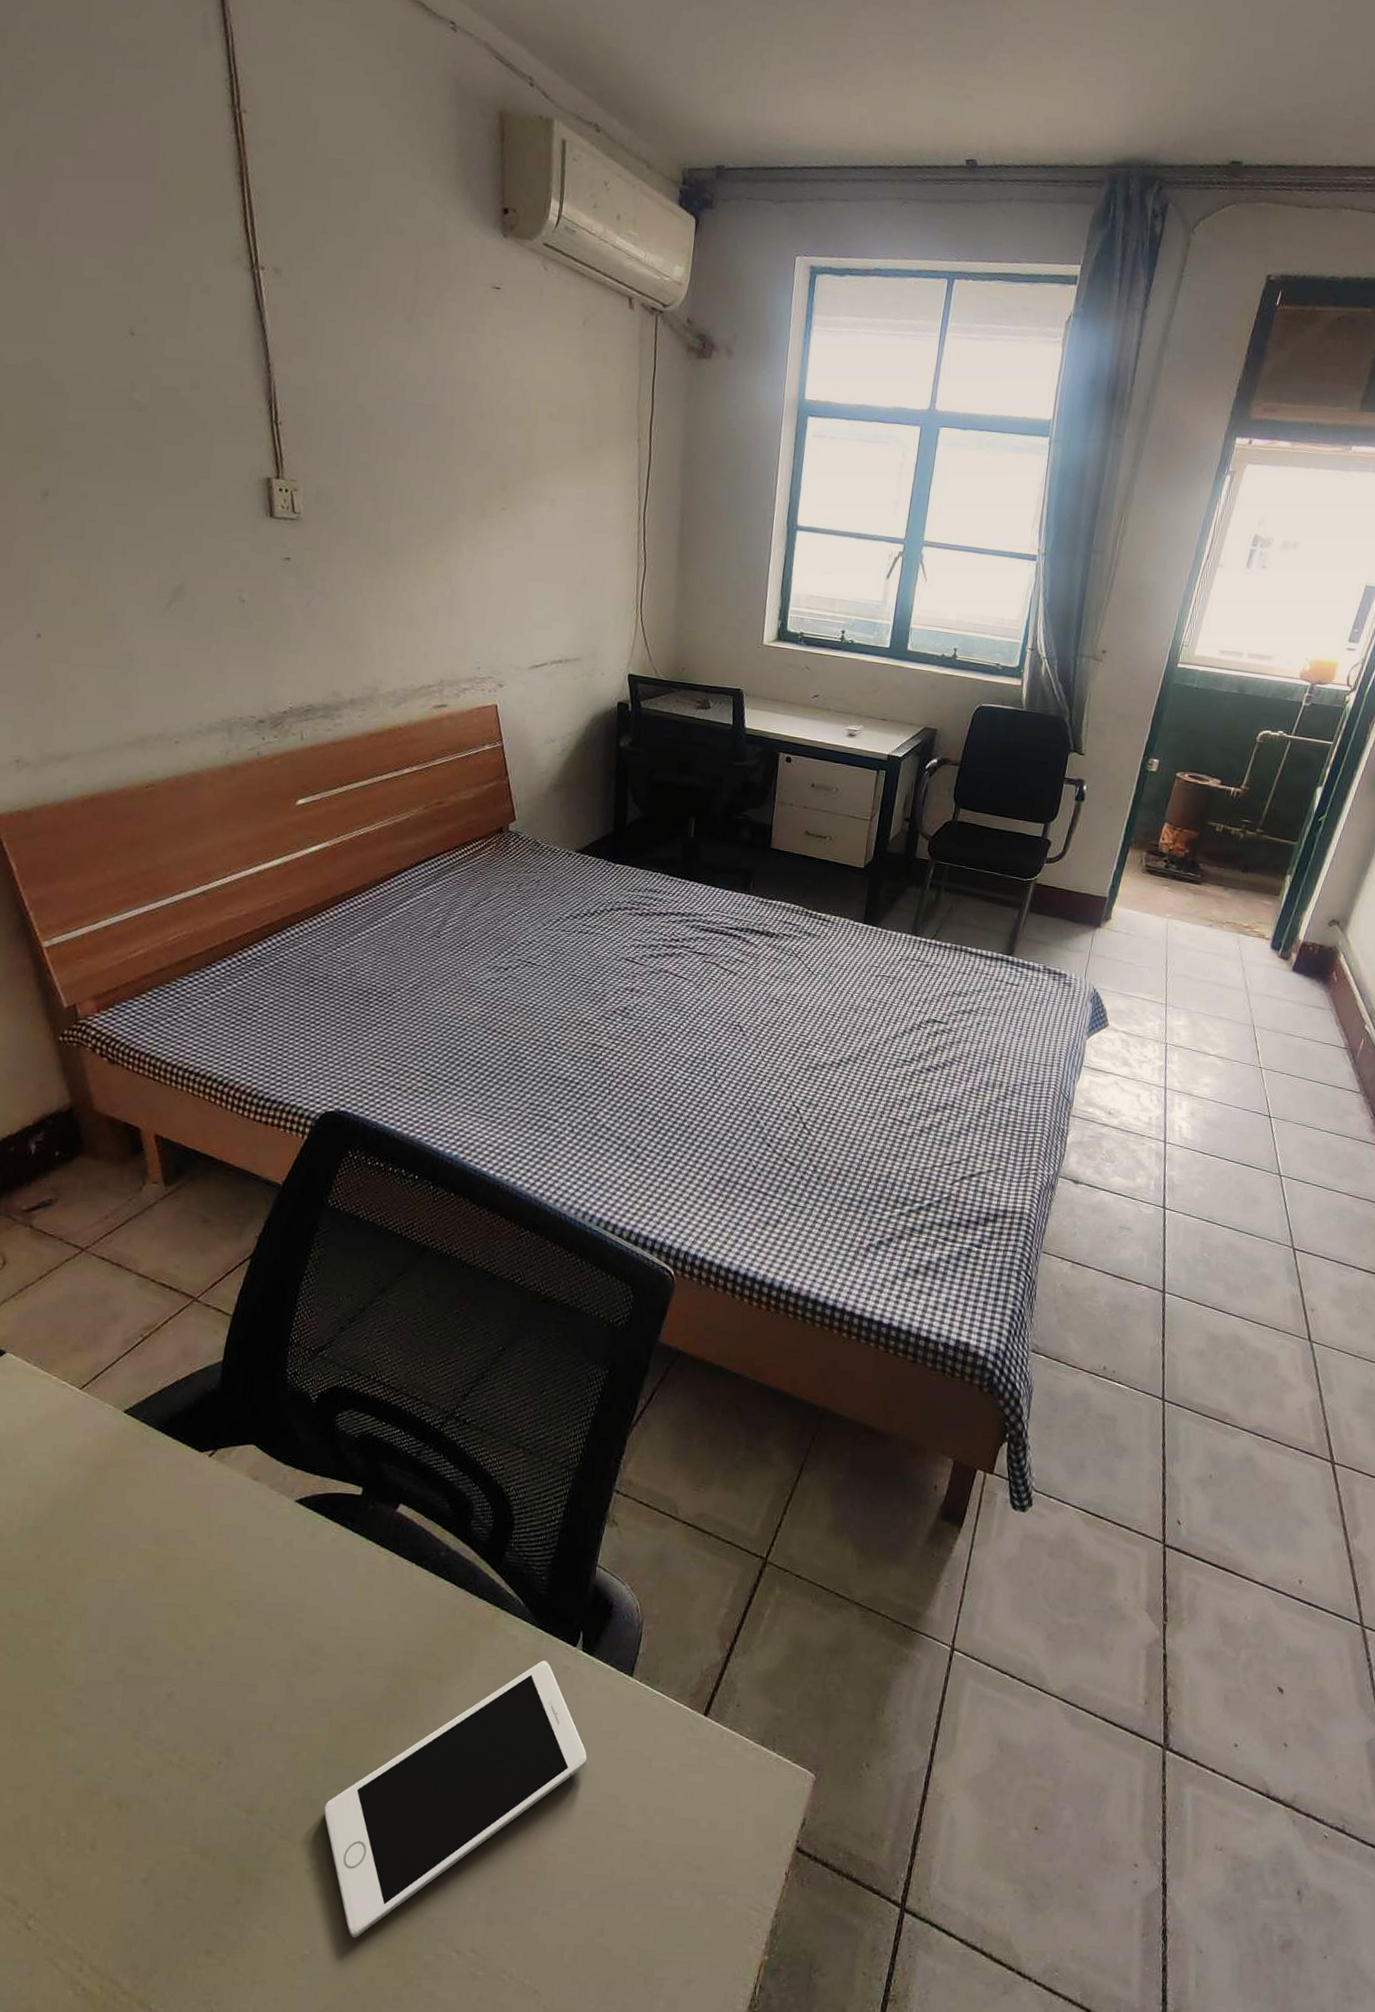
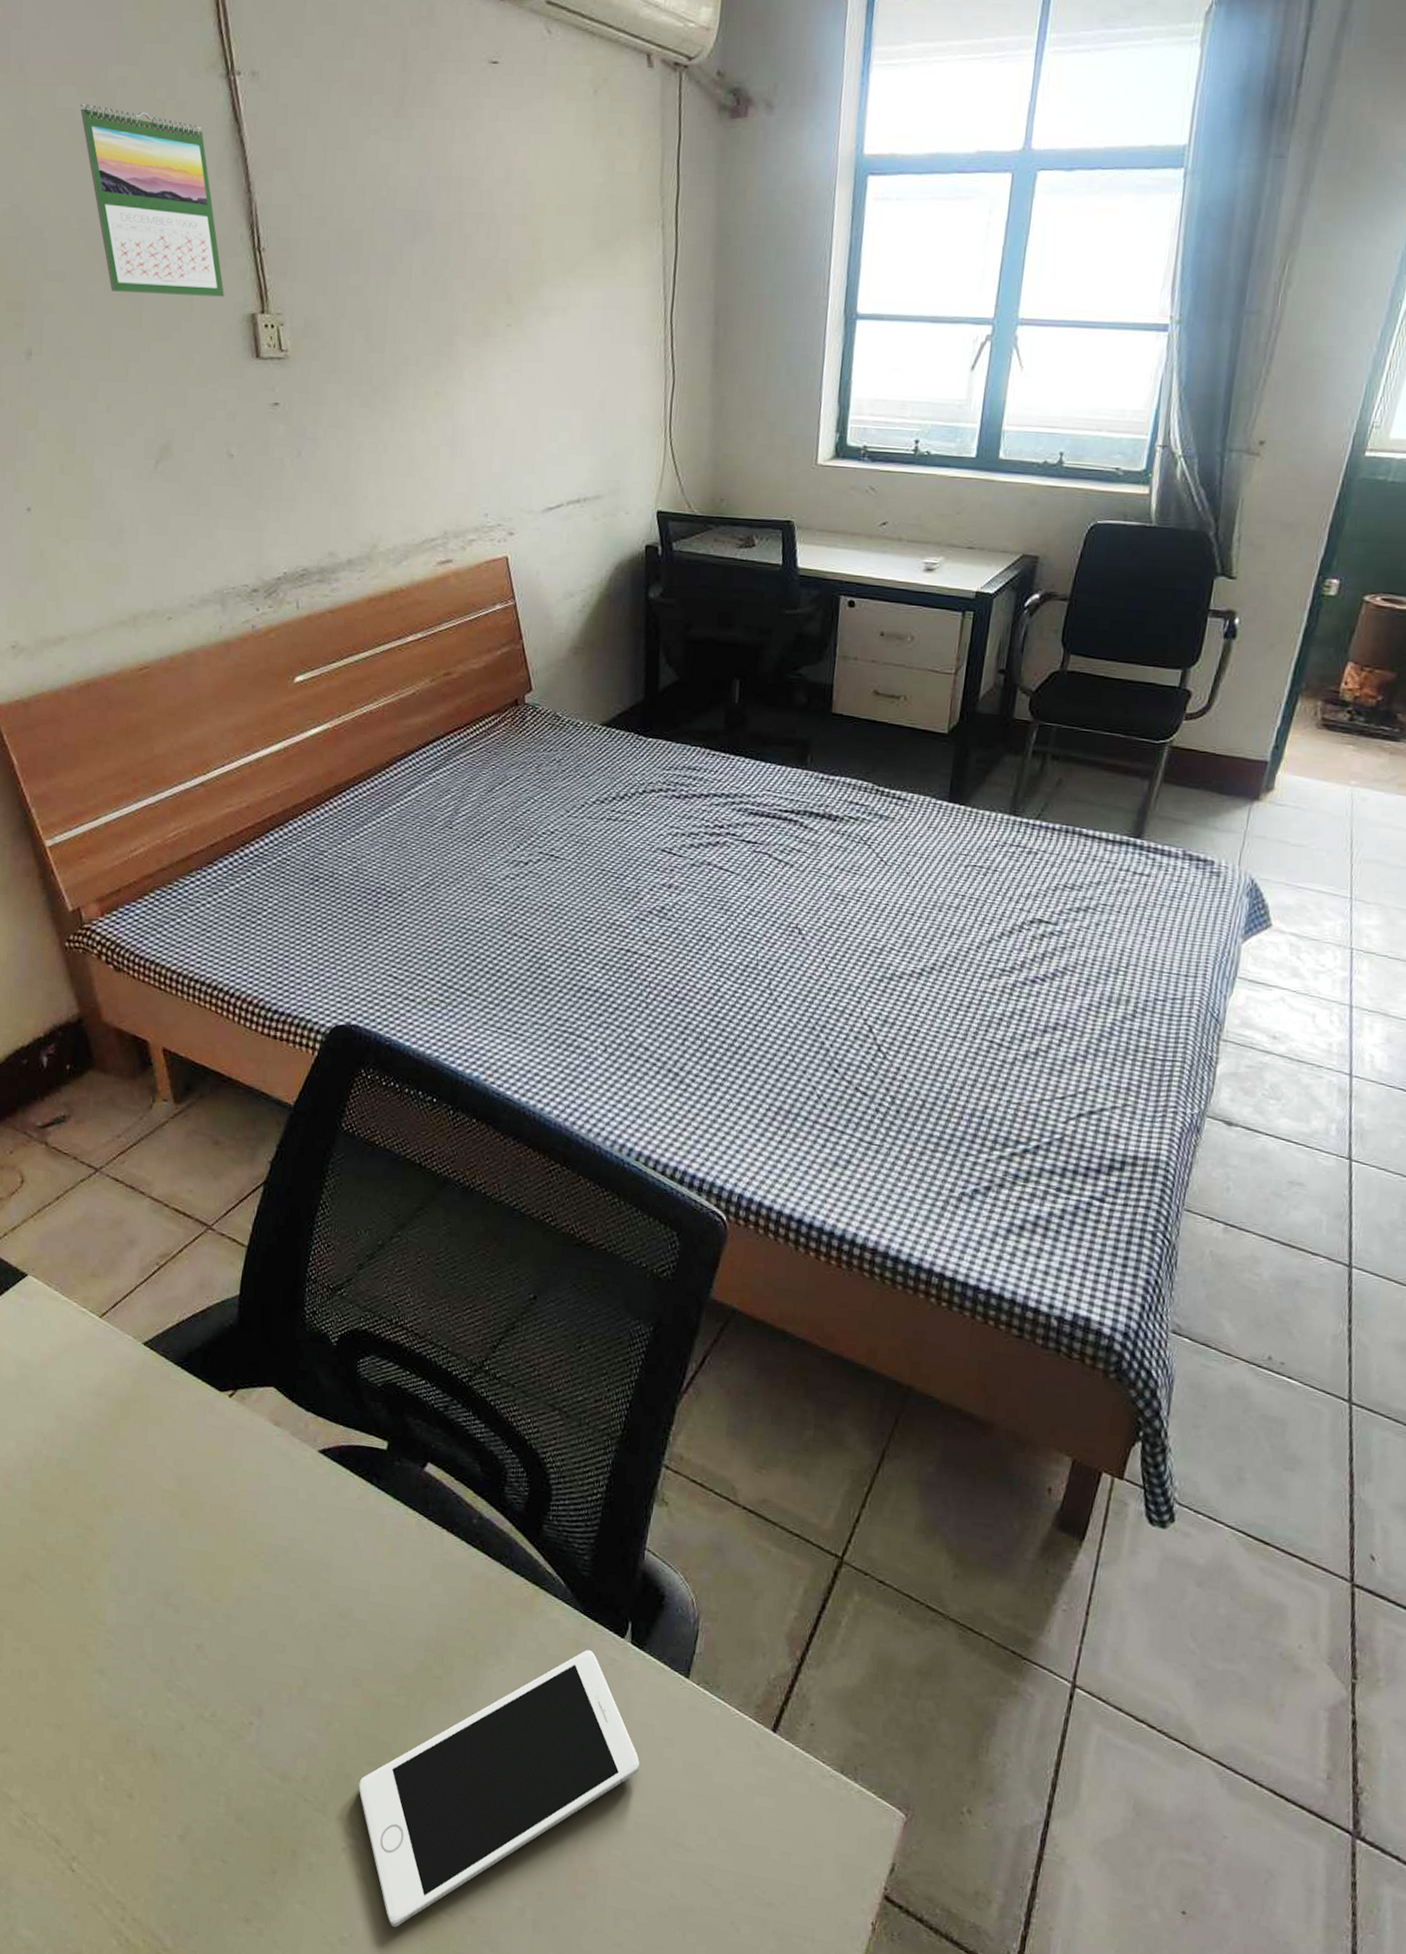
calendar: none [106,276,242,461] -> present [80,104,224,297]

